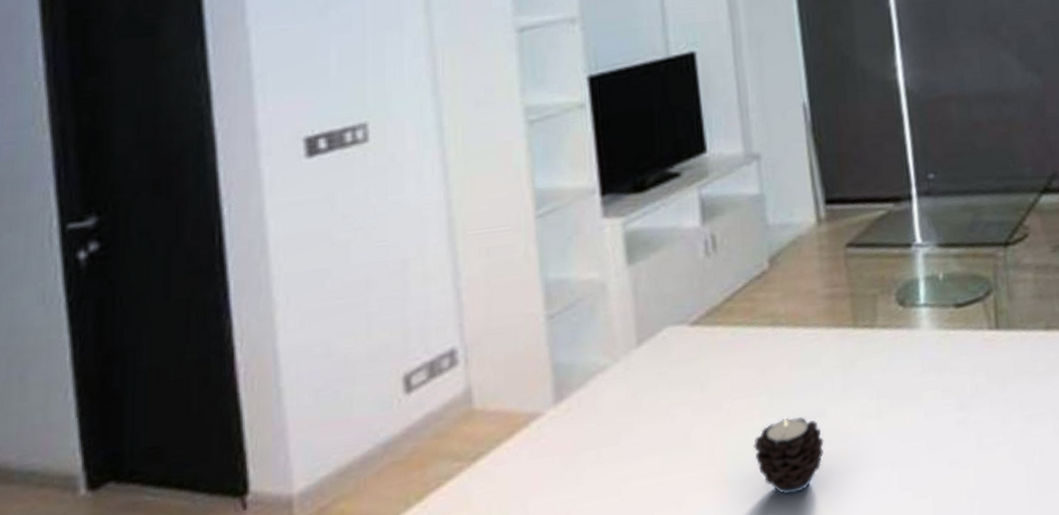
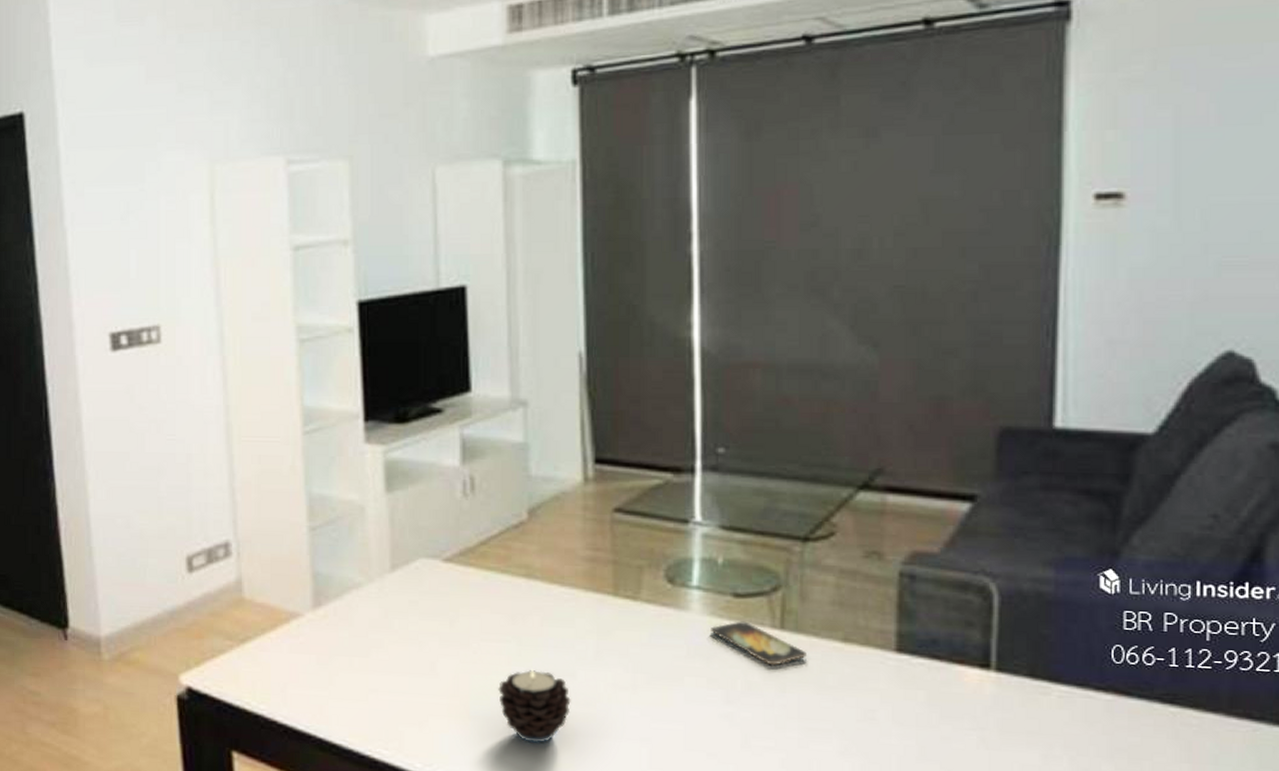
smartphone: none [940,328,1019,365] -> present [711,621,807,666]

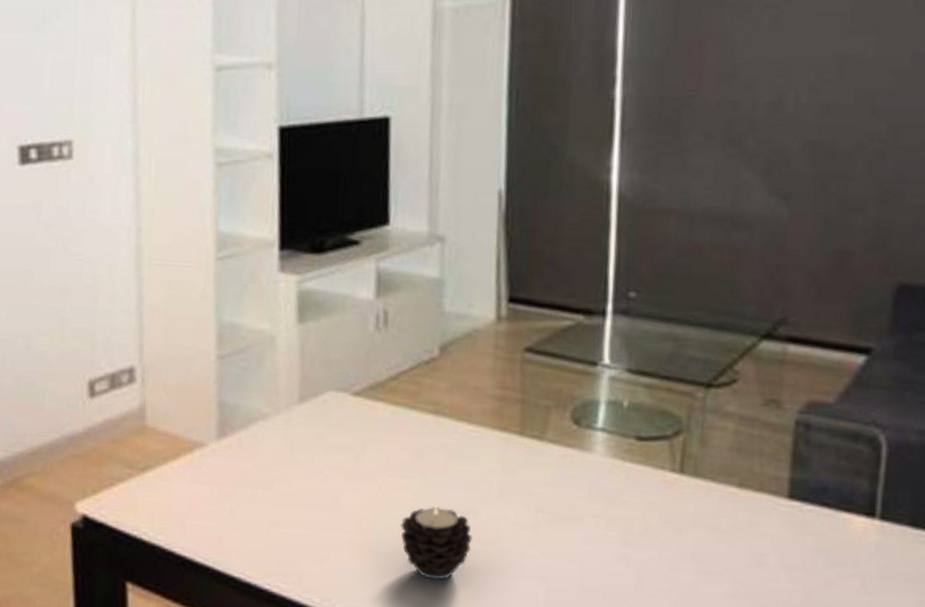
smartphone: present [711,621,807,666] -> none [613,464,703,509]

